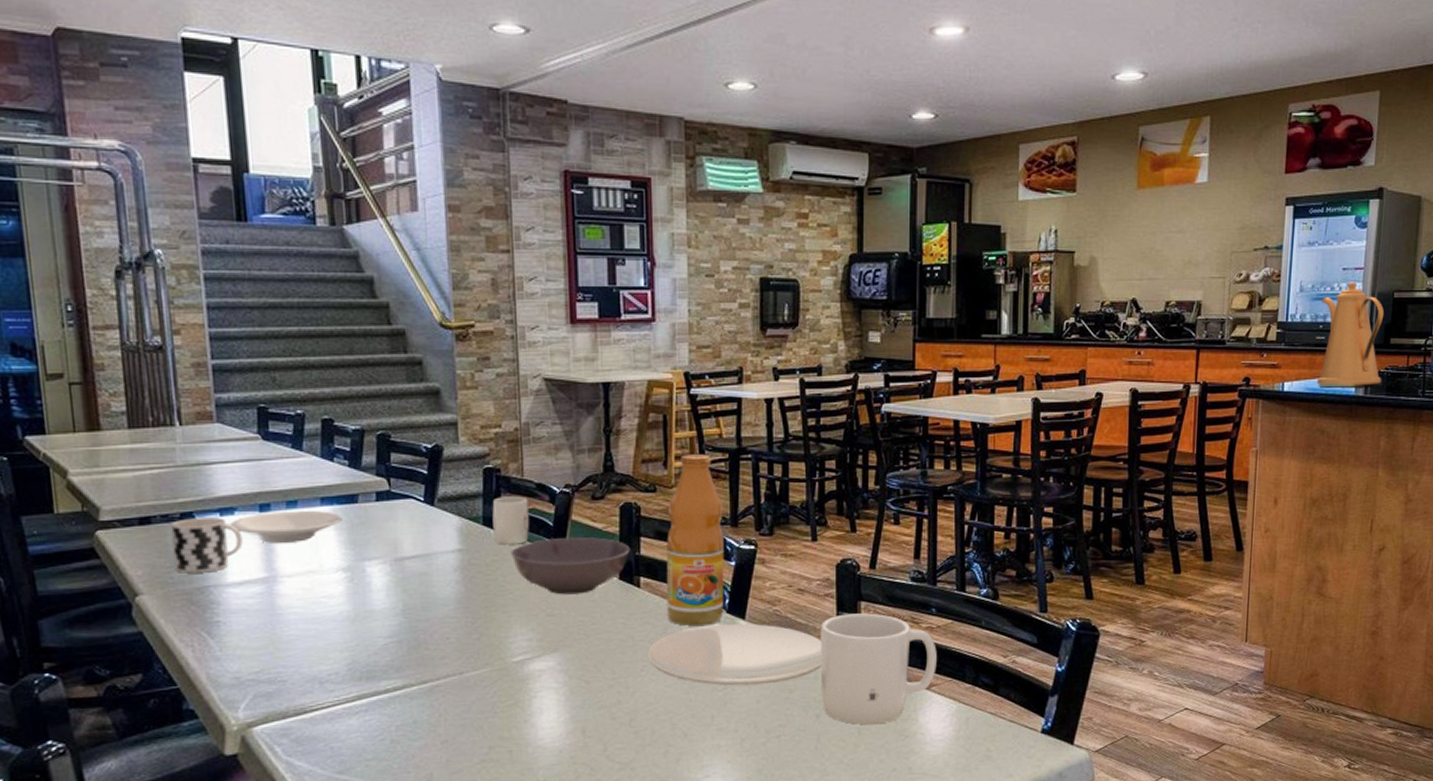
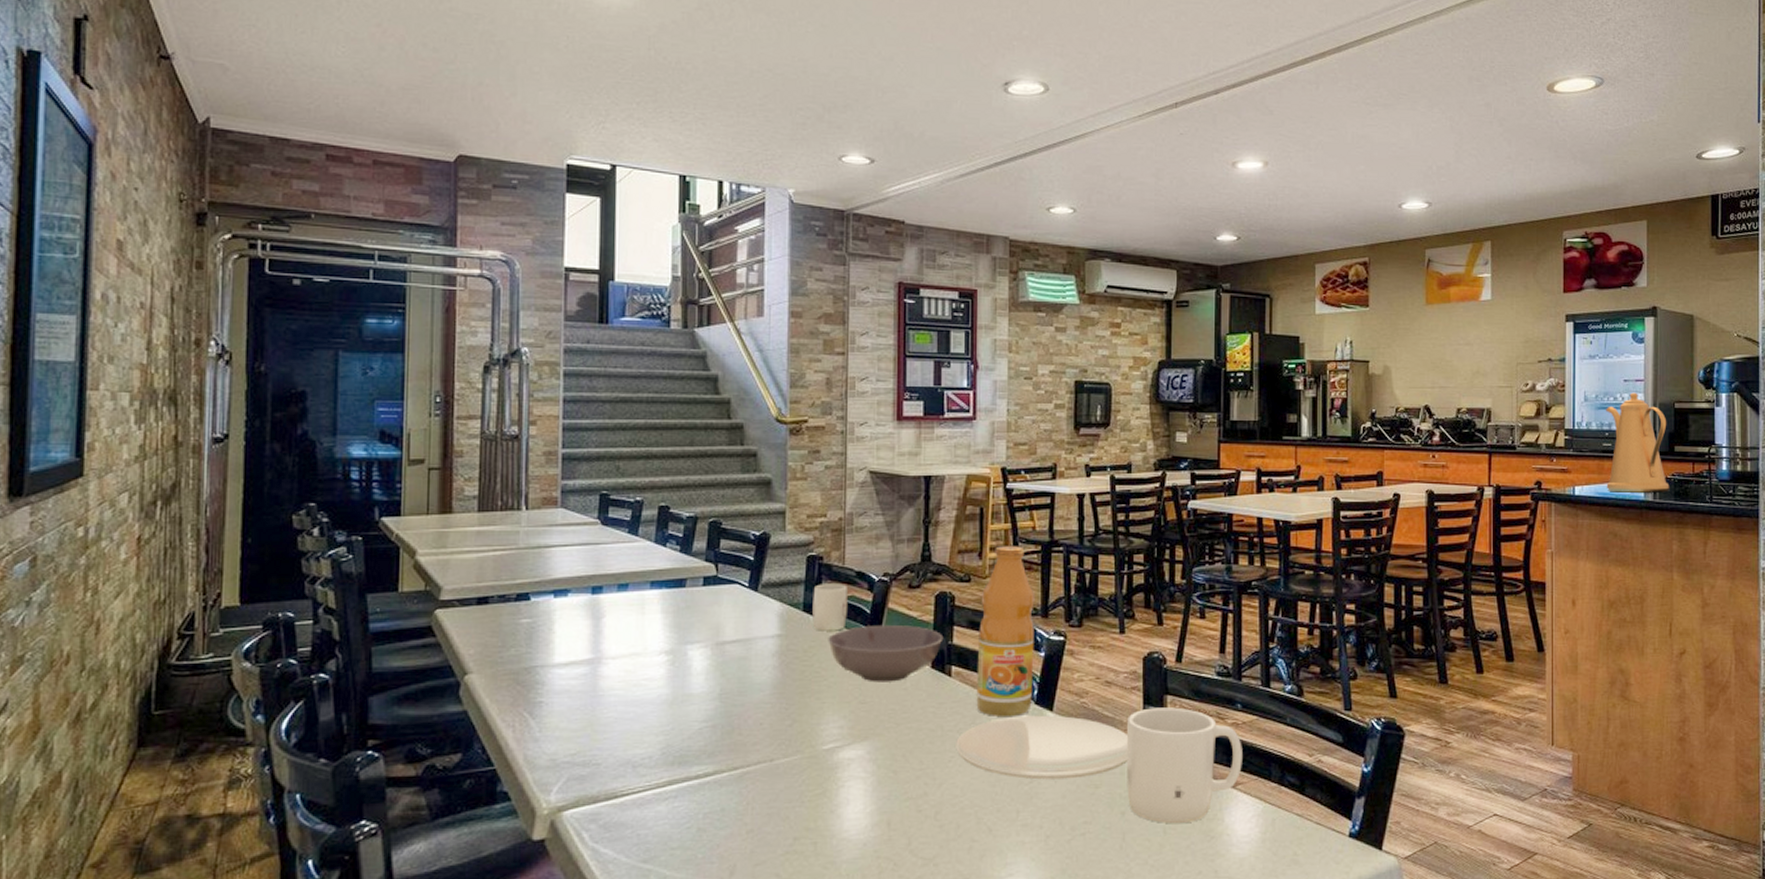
cup: present [170,517,243,574] -> none [505,599,573,653]
saucer: present [231,510,343,543] -> none [563,593,670,625]

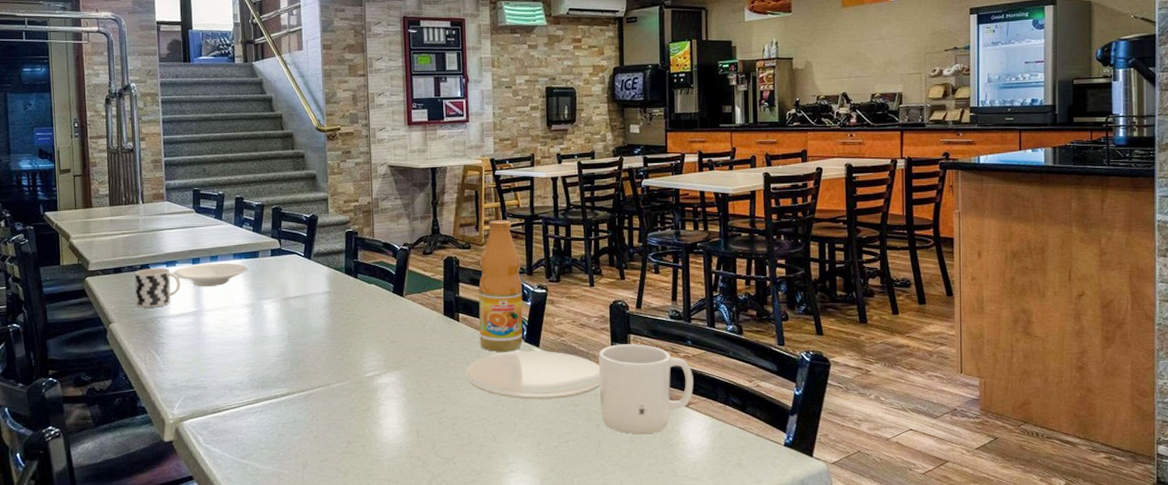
cup: none [505,599,573,653] -> present [134,268,181,308]
saucer: none [563,593,670,625] -> present [173,263,249,287]
mug: present [812,583,849,631] -> none [352,252,379,289]
bowl: present [828,625,944,682] -> none [365,283,452,327]
coffee pot: present [1606,392,1670,493] -> none [1008,72,1069,160]

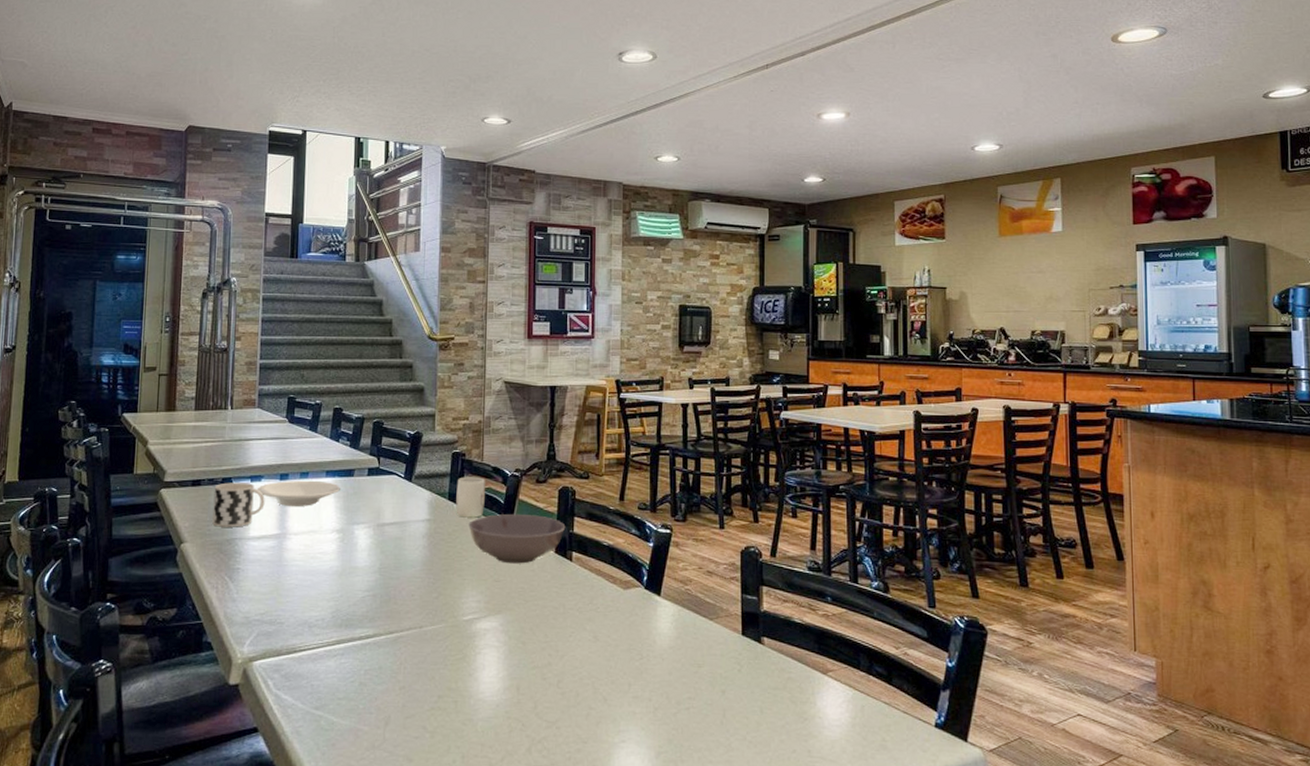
mug: none [352,252,379,289] -> present [456,477,486,518]
bowl: none [365,283,452,327] -> present [468,514,566,564]
plate: present [465,350,601,400] -> none [576,598,728,658]
fruit juice: present [478,220,523,352] -> none [593,448,644,598]
mug: present [598,344,693,435] -> none [726,597,833,705]

